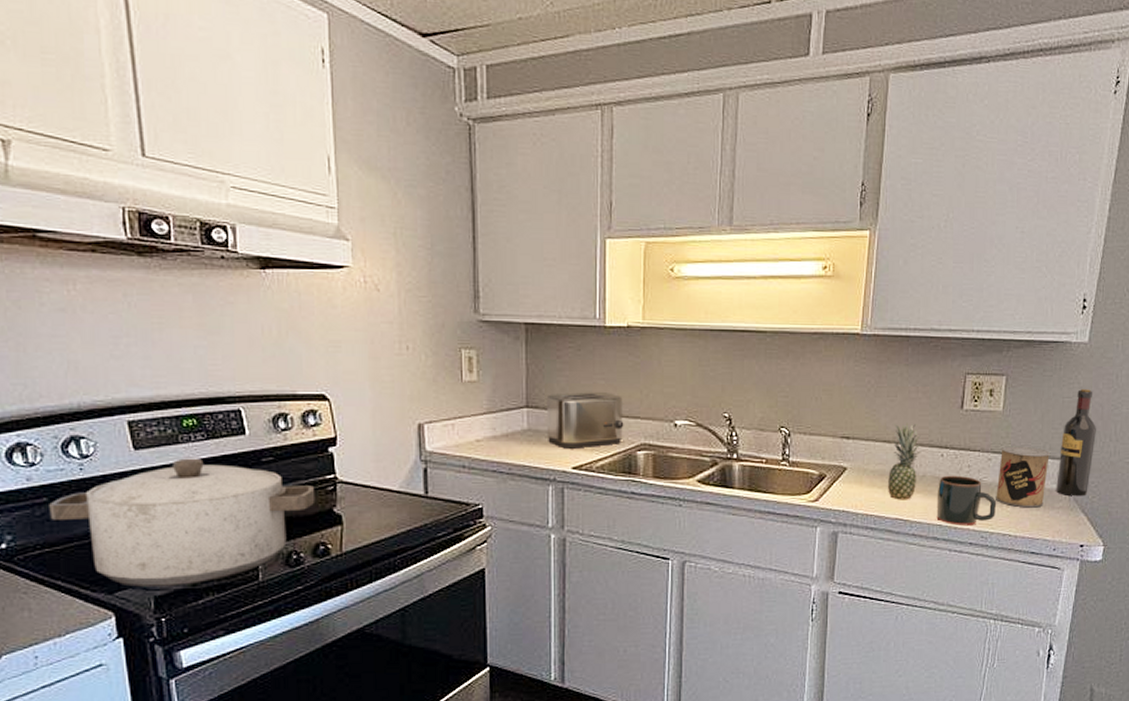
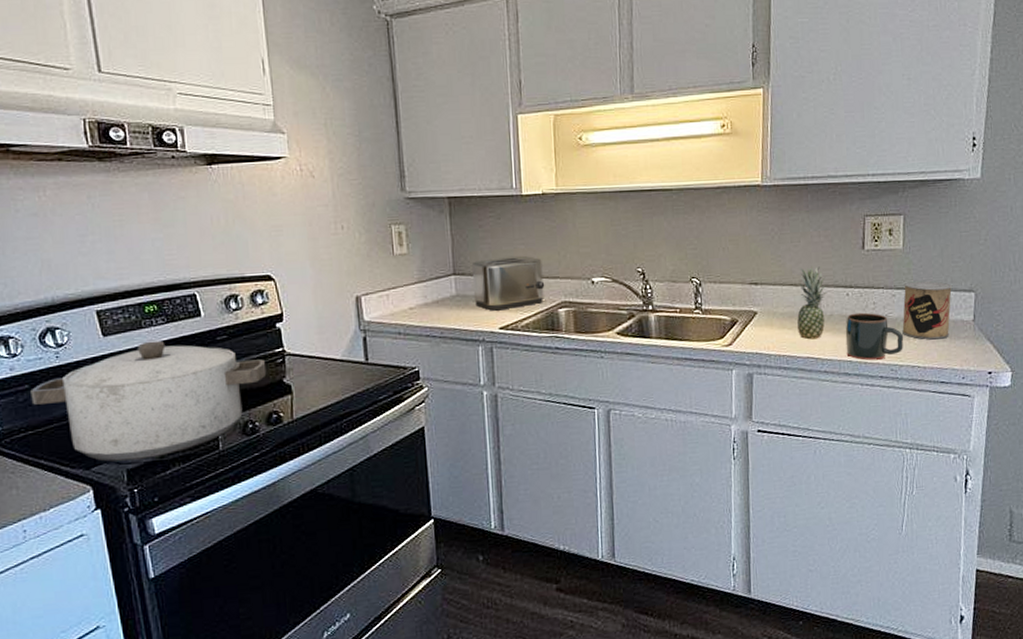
wine bottle: present [1055,389,1096,497] -> none [959,222,996,326]

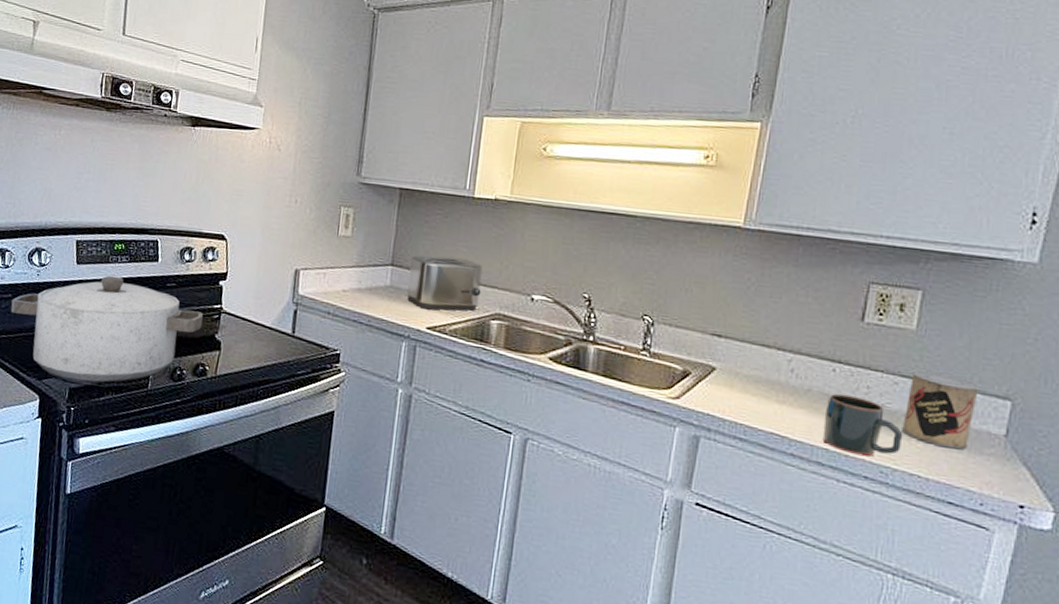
fruit: present [797,265,828,340] -> none [763,328,808,414]

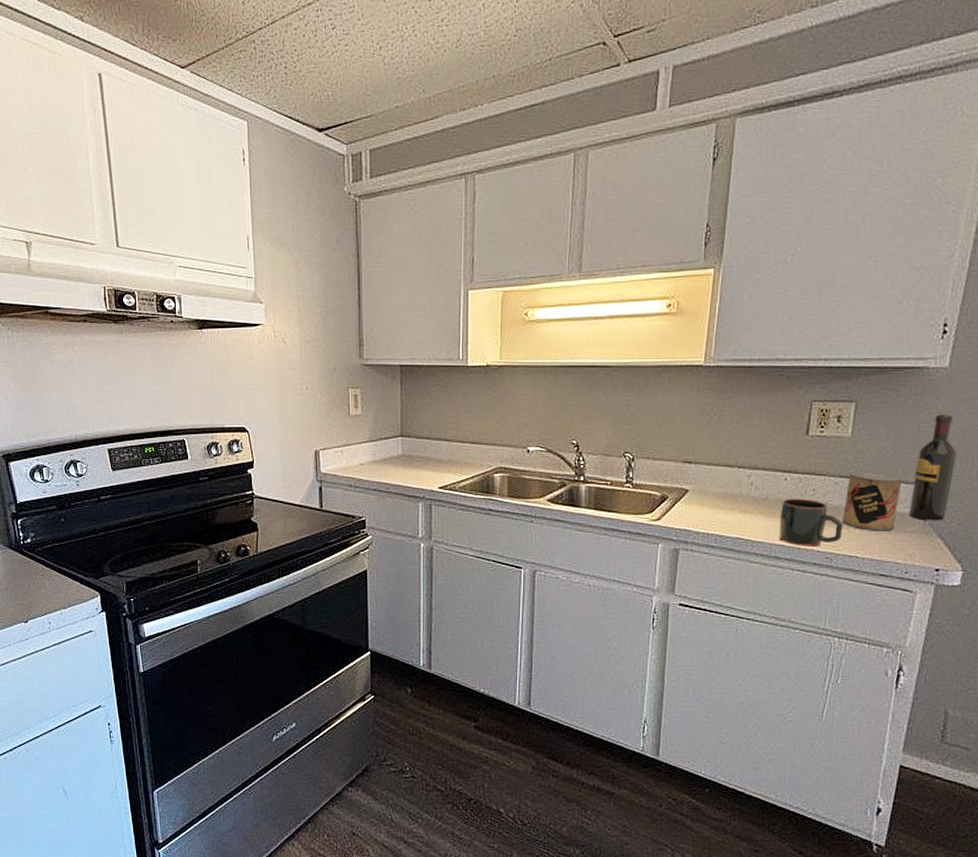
cooking pot: present [10,275,204,383] -> none [57,477,238,574]
toaster: present [406,255,483,311] -> none [417,423,483,471]
wine bottle: none [985,317,1047,447] -> present [908,414,956,521]

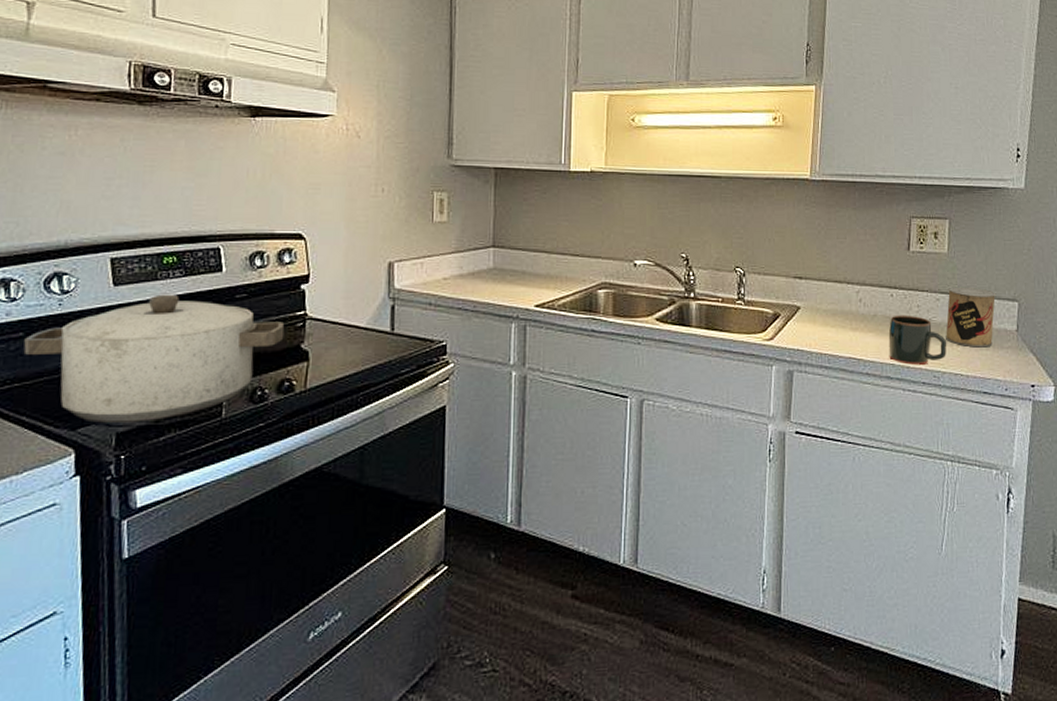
cooking pot: none [57,477,238,574] -> present [23,294,285,423]
wine bottle: present [908,414,956,521] -> none [1003,232,1039,337]

